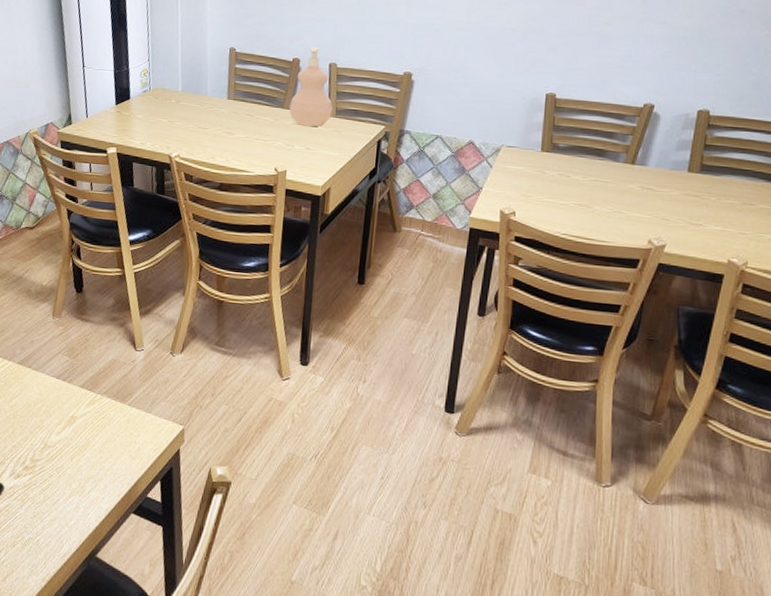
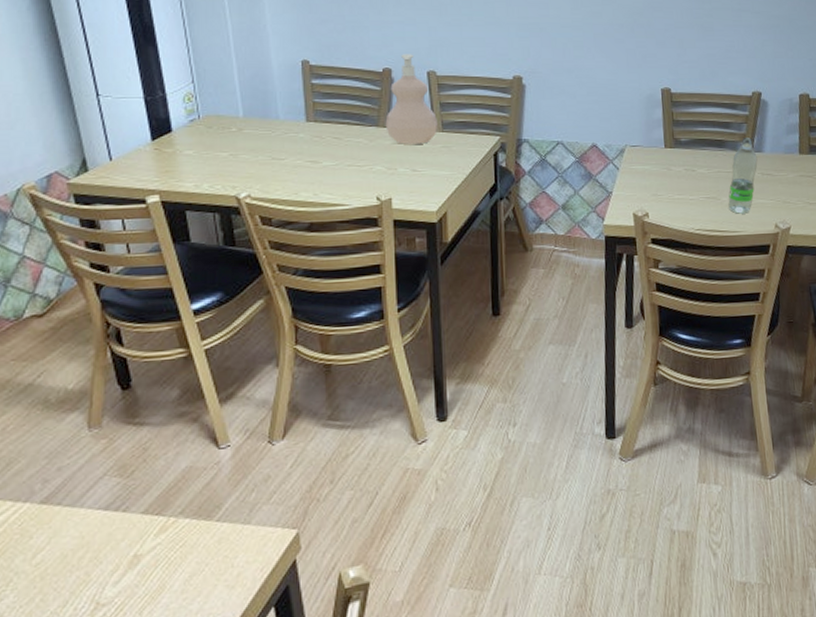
bottle: none [600,149,639,225] -> present [728,138,758,214]

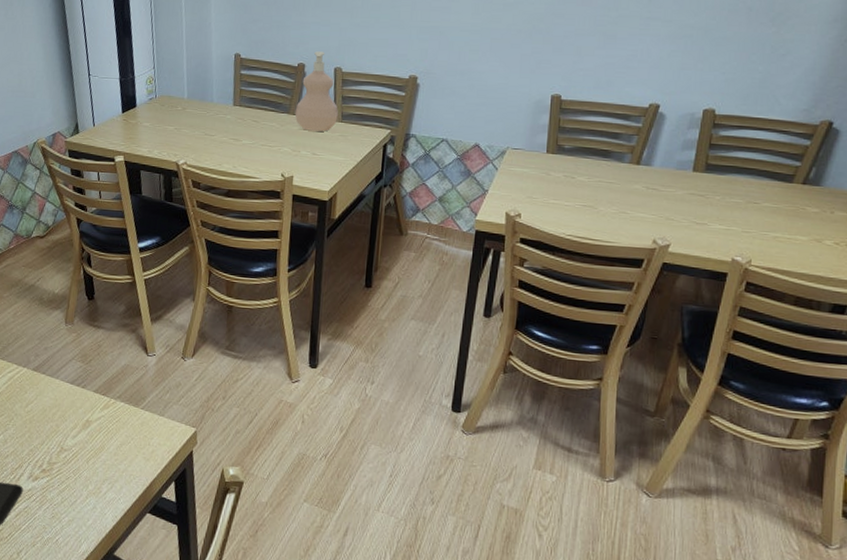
bottle: present [728,138,758,214] -> none [605,150,644,226]

